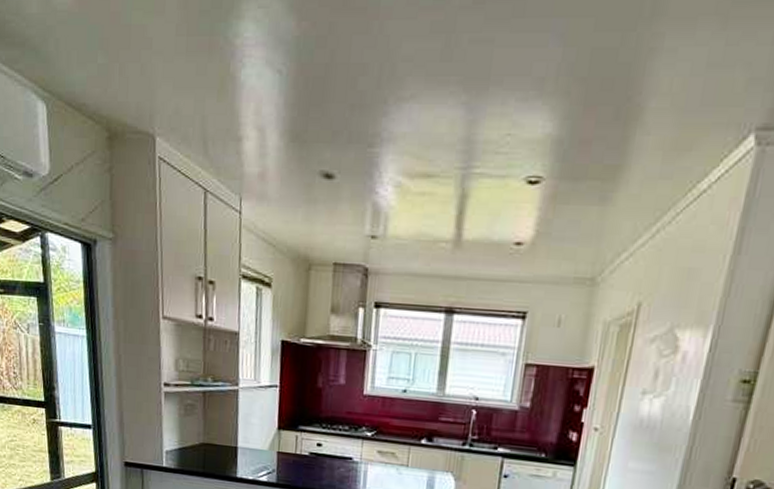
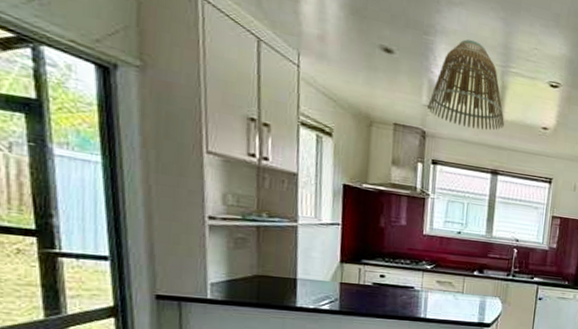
lamp shade: none [371,141,465,257] -> present [427,39,505,131]

